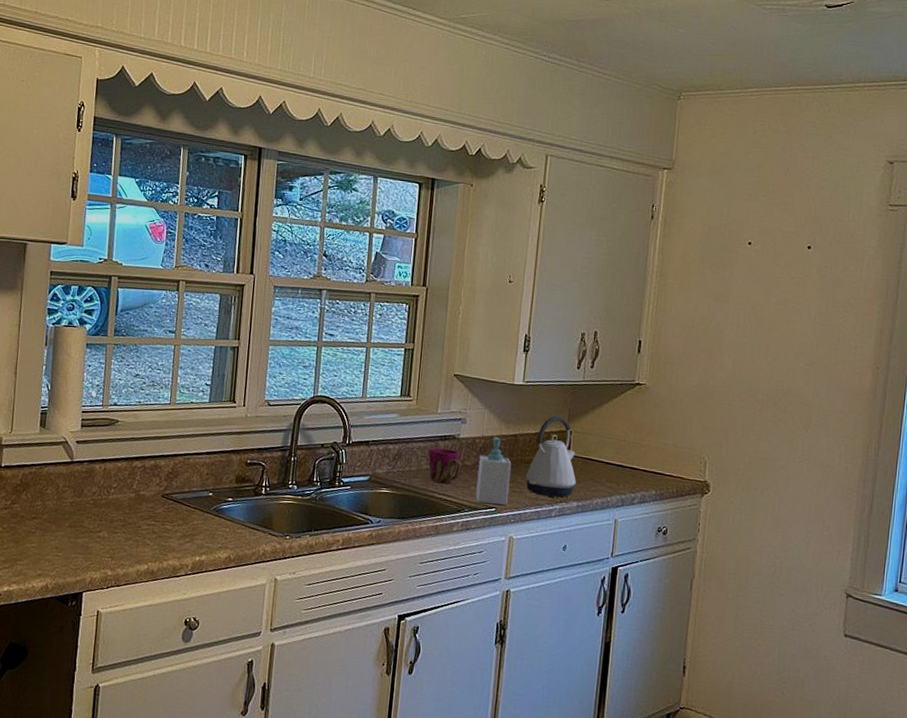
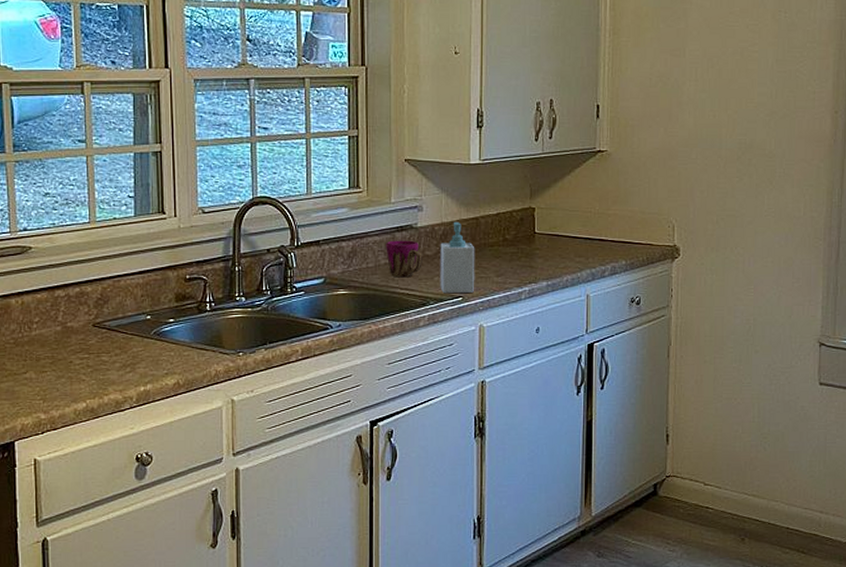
kettle: present [525,415,576,498] -> none [490,192,544,279]

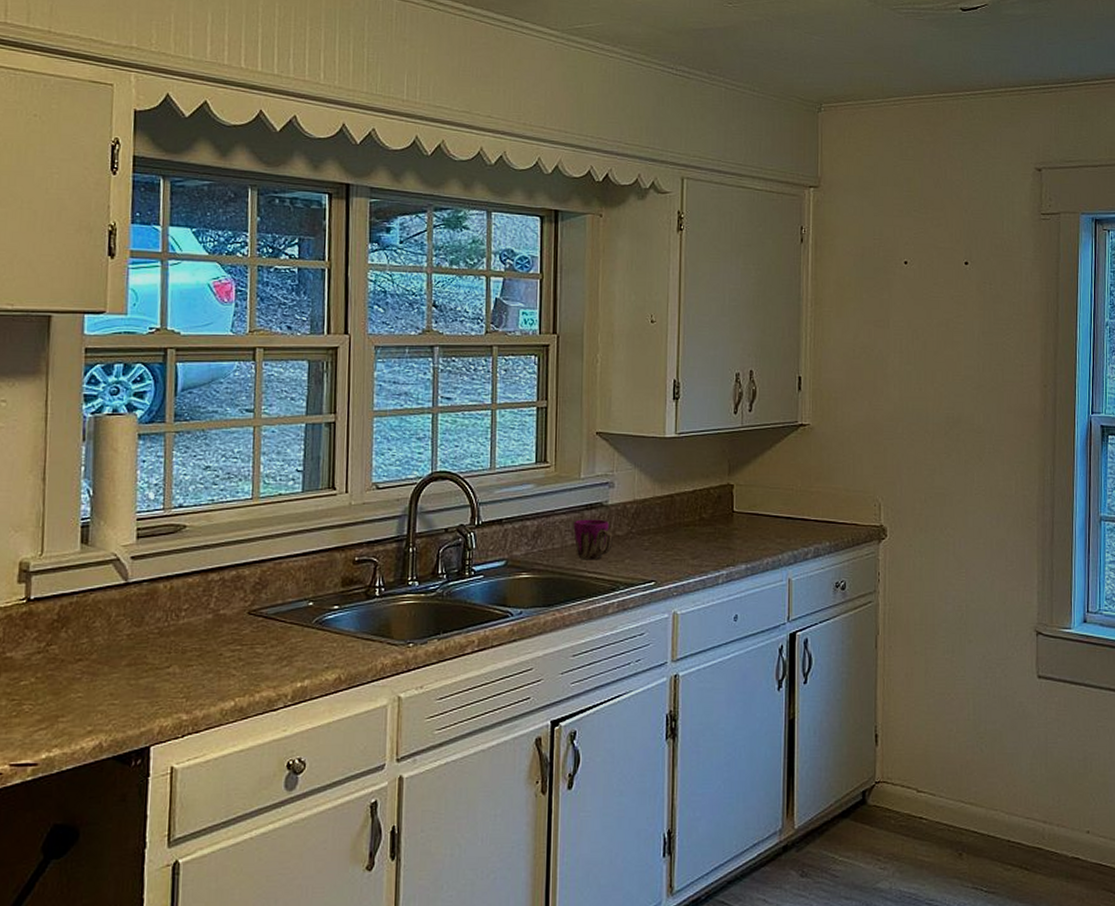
soap bottle: present [440,221,475,294] -> none [631,499,670,578]

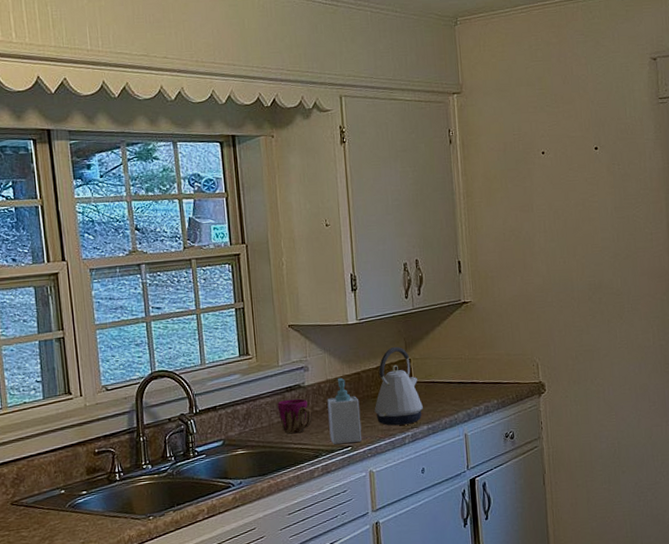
soap bottle: none [631,499,670,578] -> present [327,377,362,445]
kettle: none [685,468,743,561] -> present [374,346,423,426]

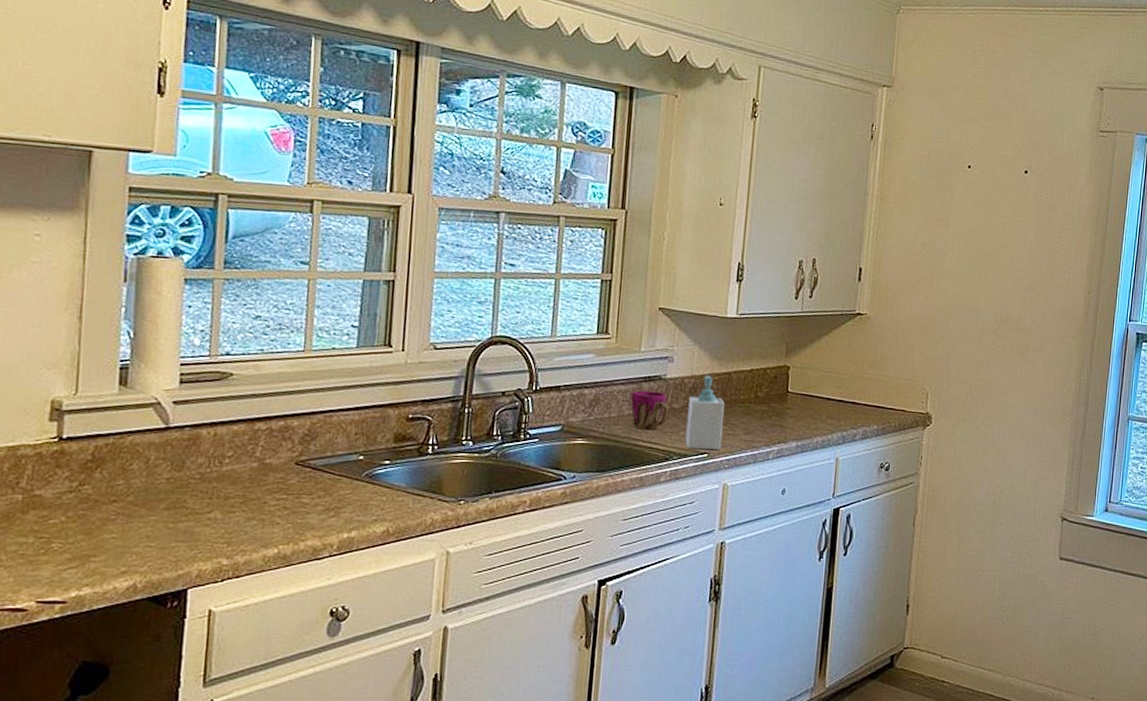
kettle: present [374,346,423,426] -> none [740,350,795,438]

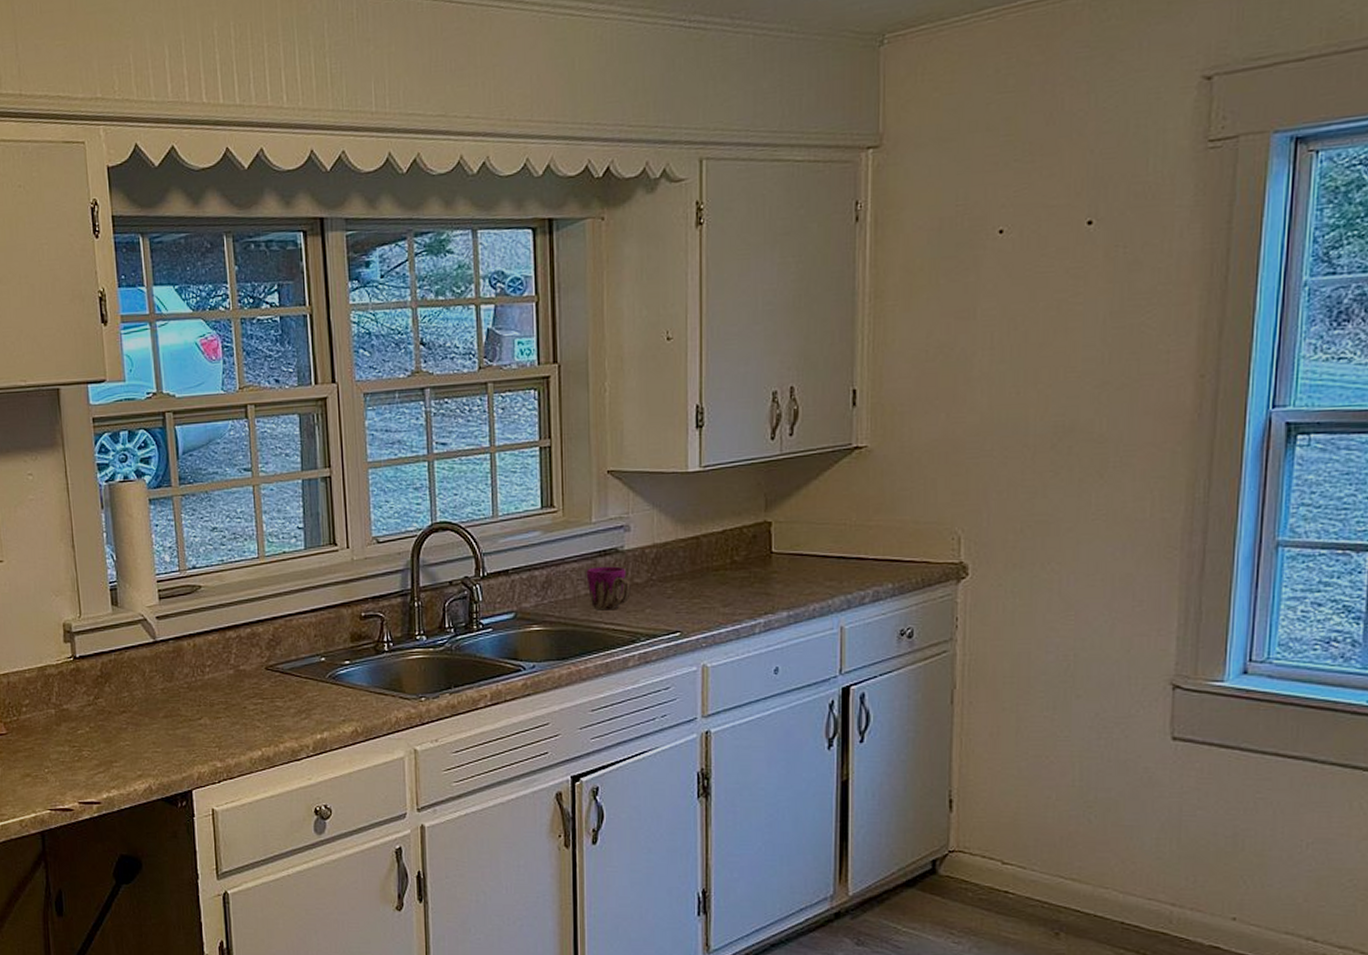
soap bottle: present [685,375,725,450] -> none [652,542,696,629]

